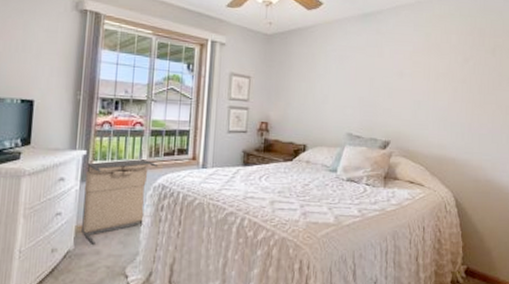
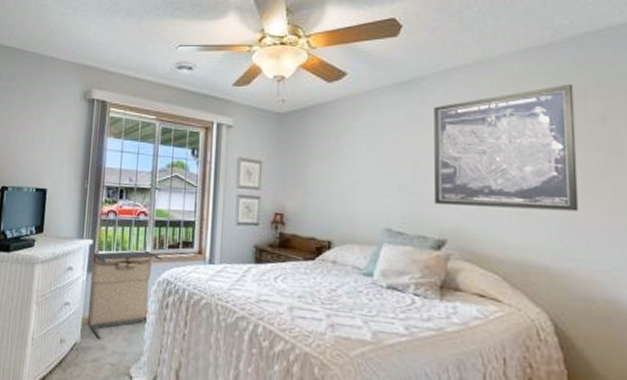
wall art: none [384,24,478,118] -> present [434,84,579,212]

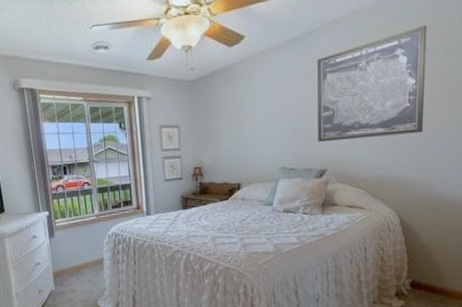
laundry hamper: present [88,250,163,339] -> none [52,213,109,285]

